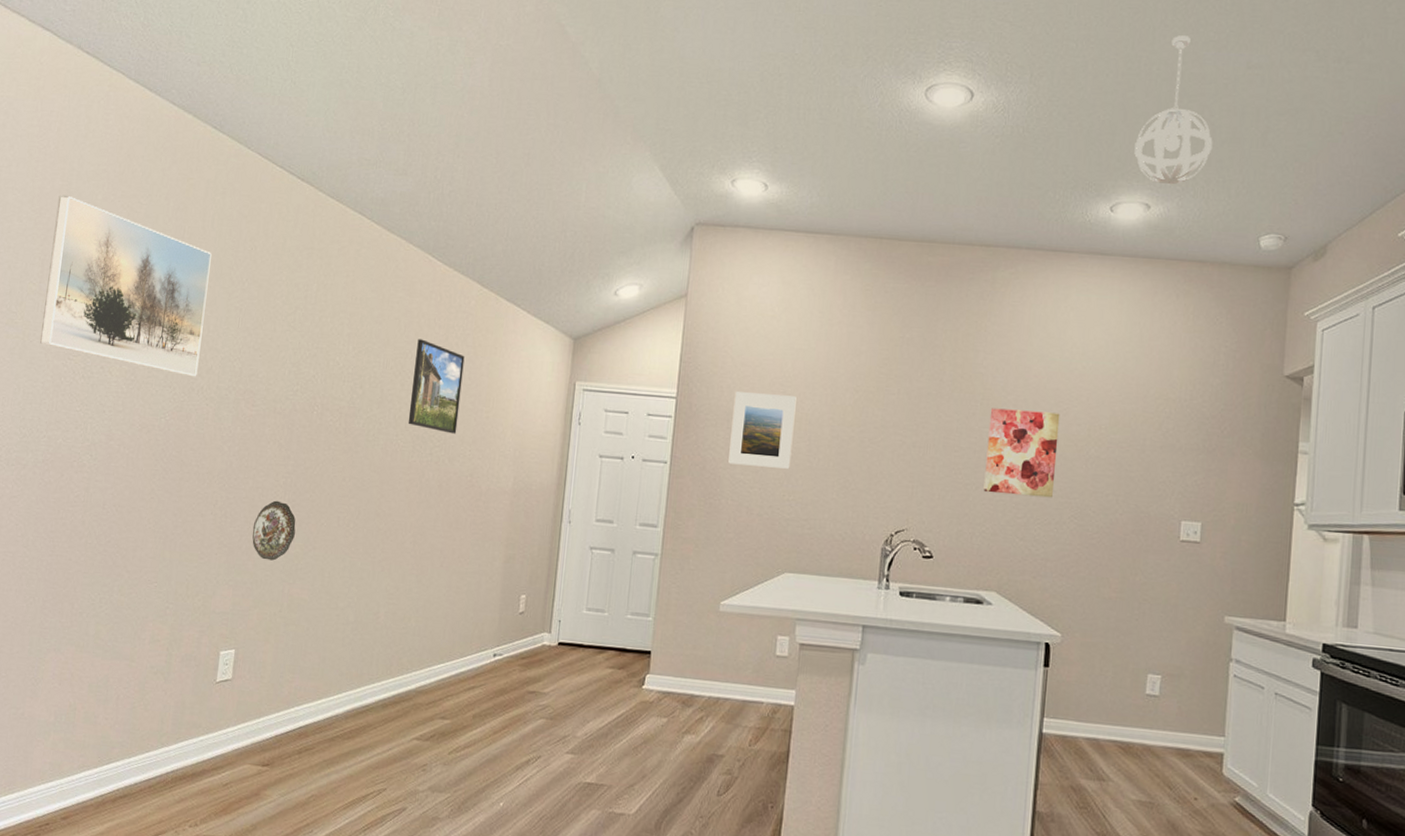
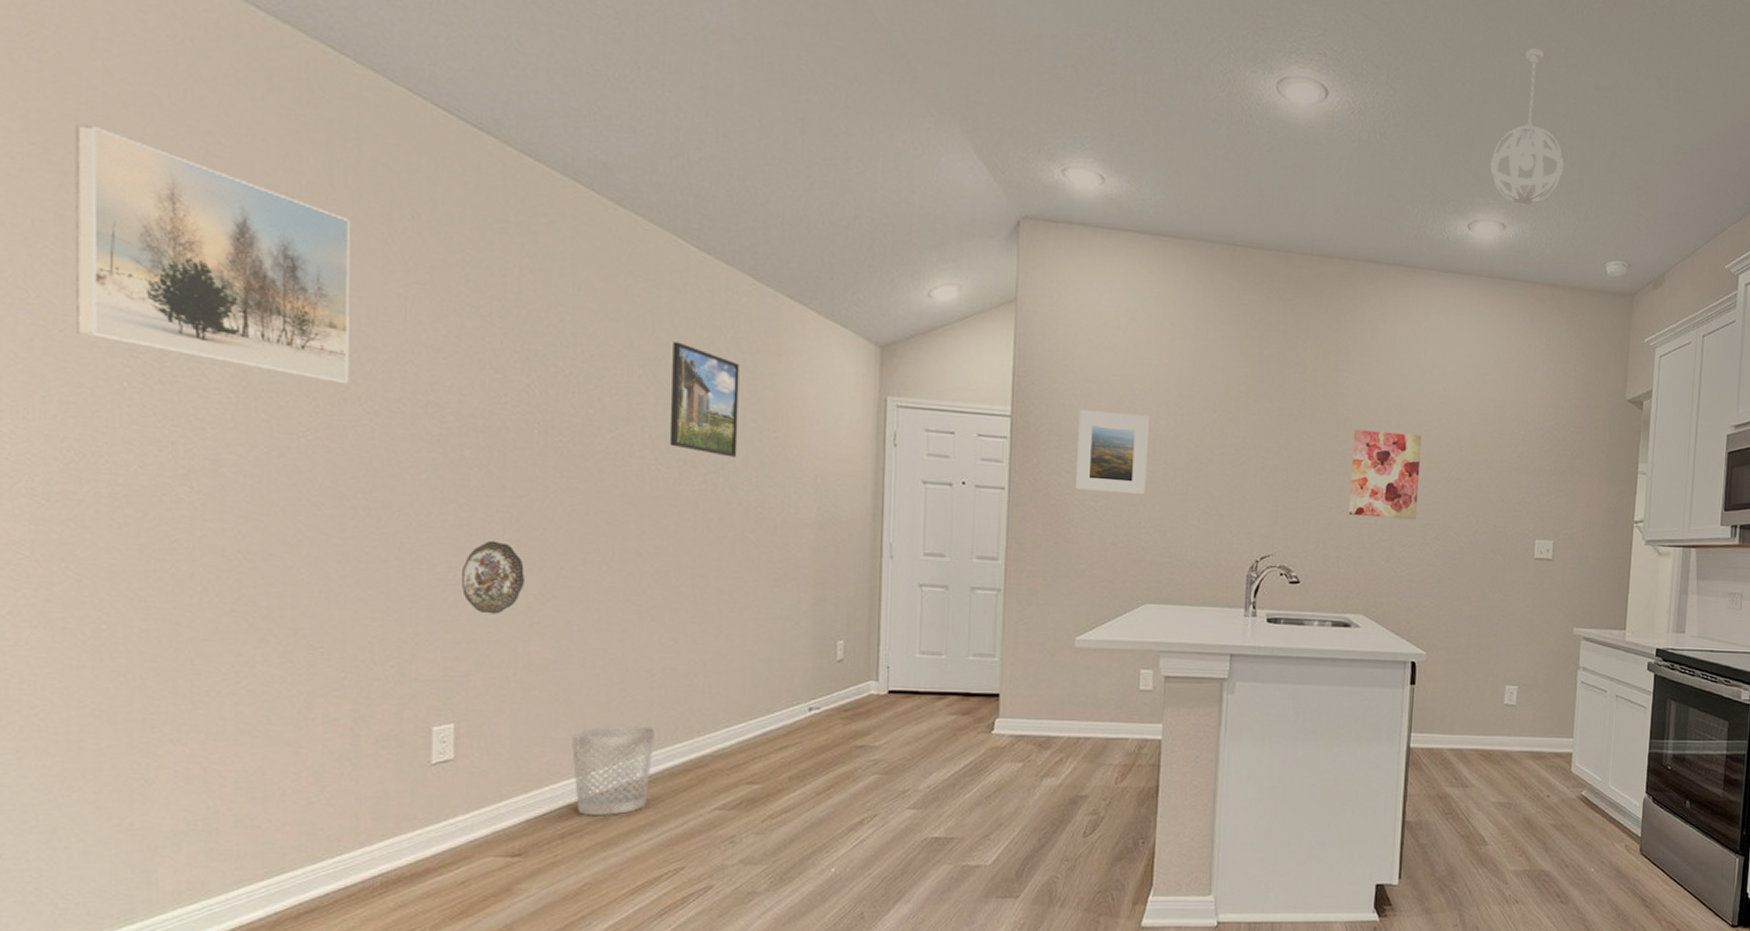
wastebasket: none [312,659,376,737] -> present [570,724,656,815]

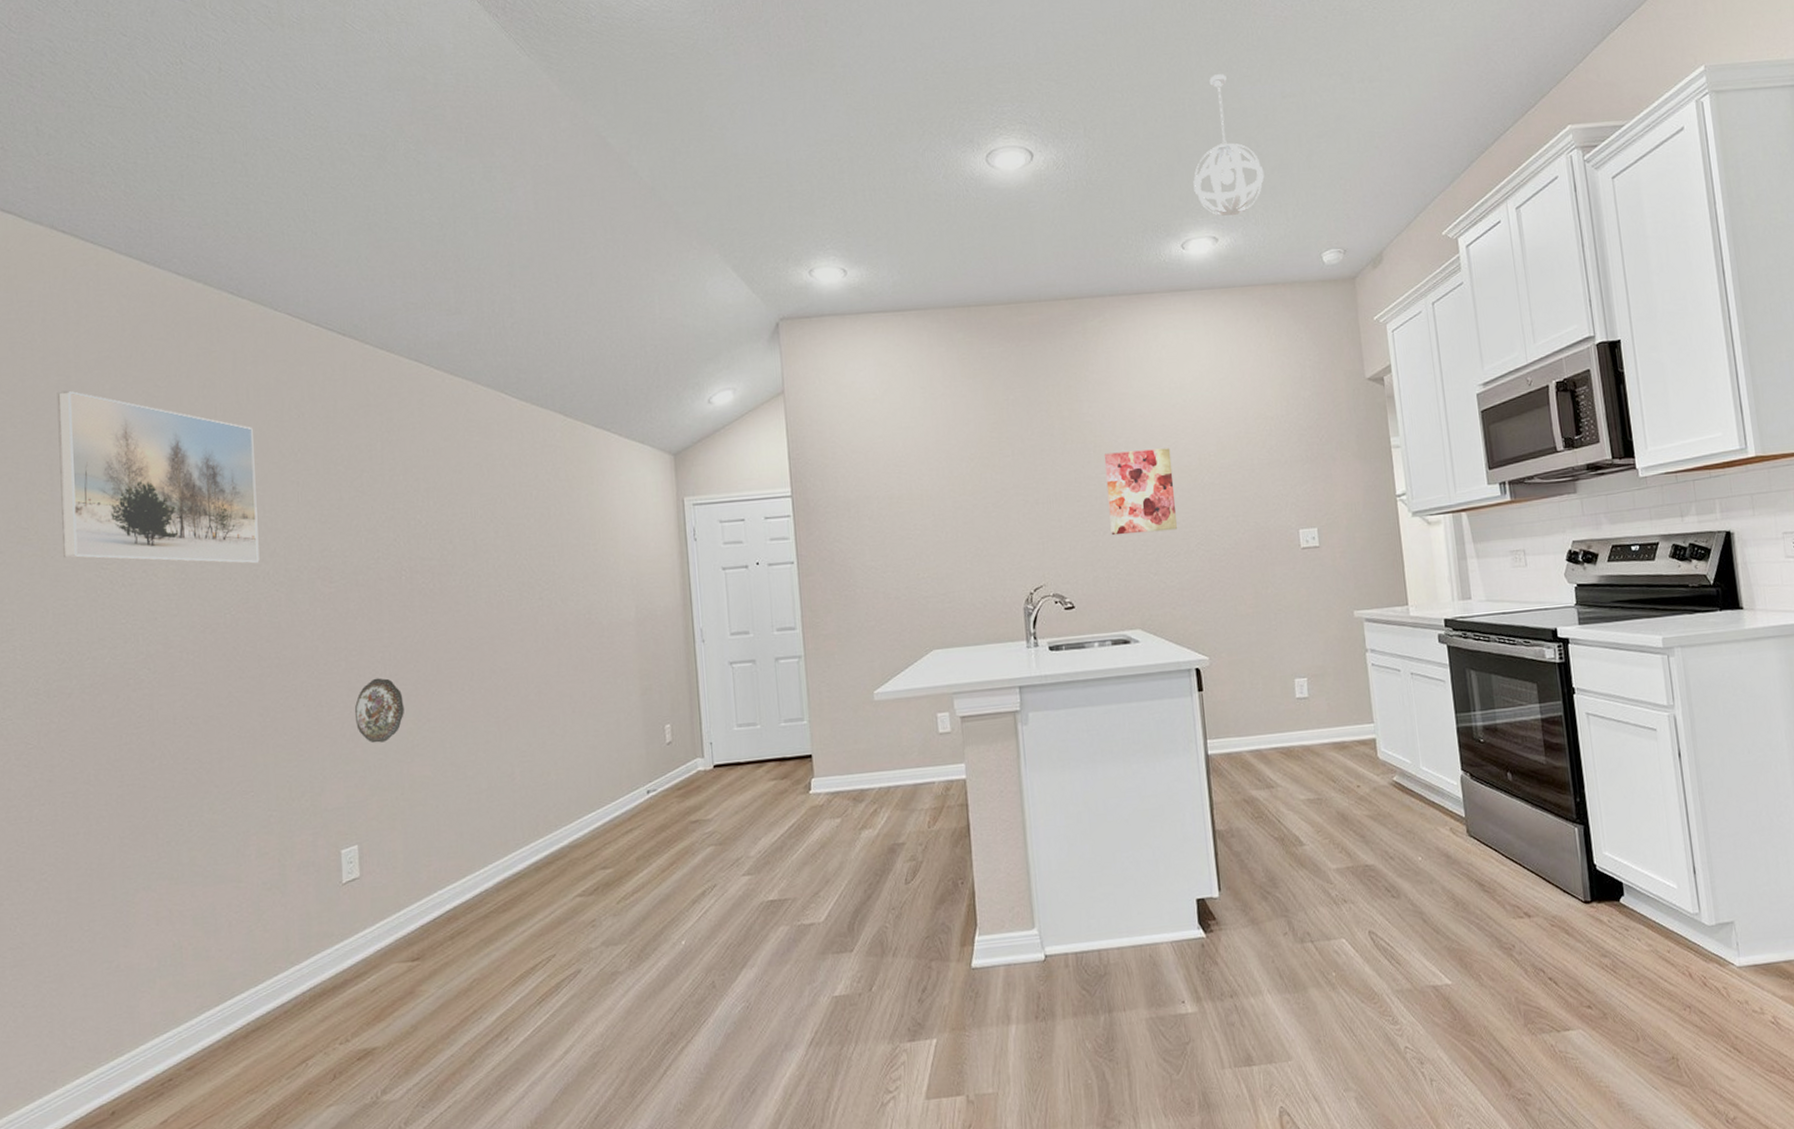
wastebasket: present [570,724,656,815] -> none [451,826,521,915]
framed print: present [669,342,739,457] -> none [505,481,565,574]
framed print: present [1076,410,1149,494] -> none [850,474,919,553]

